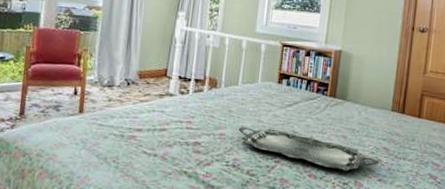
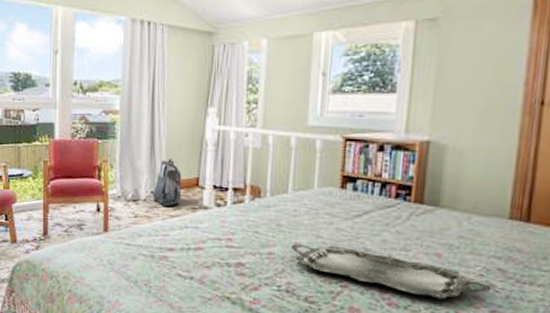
backpack: none [126,52,152,93] -> present [153,159,182,206]

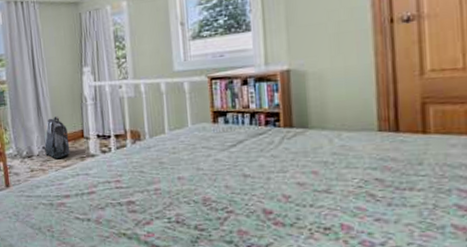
serving tray: present [291,244,492,300] -> none [175,175,372,214]

